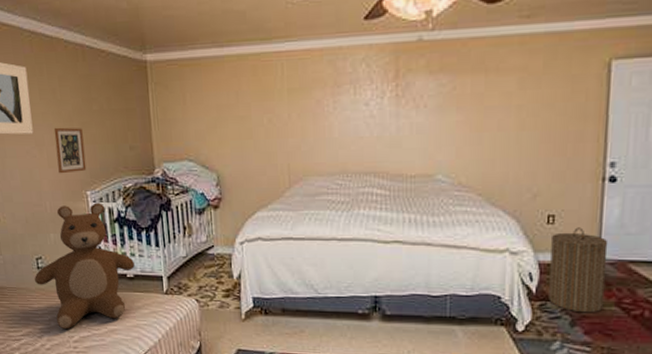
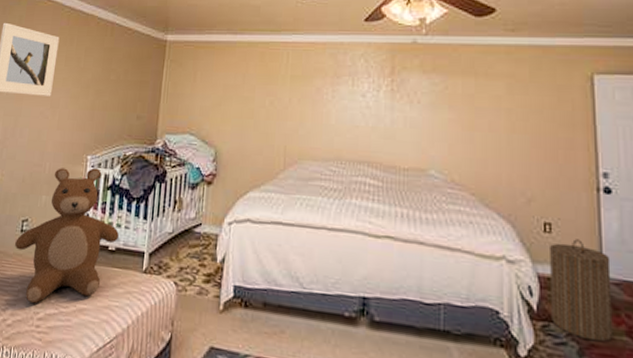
picture frame: present [53,127,87,174] -> none [65,92,97,137]

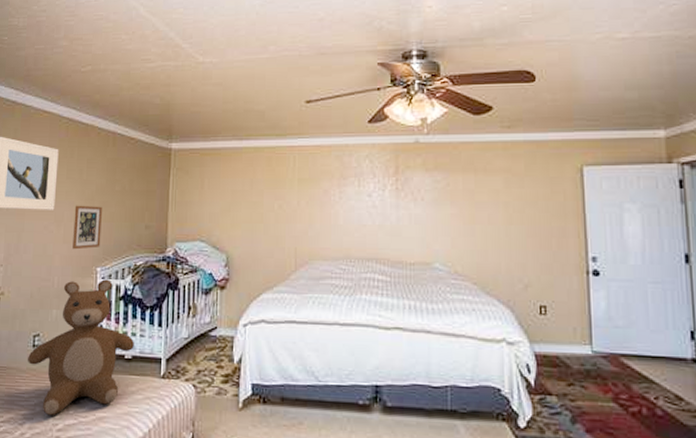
picture frame: none [65,92,97,137] -> present [72,205,102,250]
laundry hamper: present [550,239,614,342] -> none [545,319,602,409]

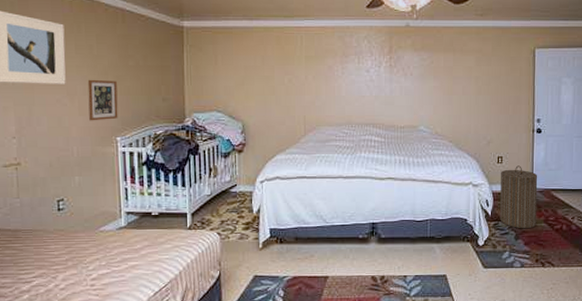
bear: present [28,279,134,416] -> none [54,147,160,268]
laundry hamper: none [545,319,602,409] -> present [500,165,538,229]

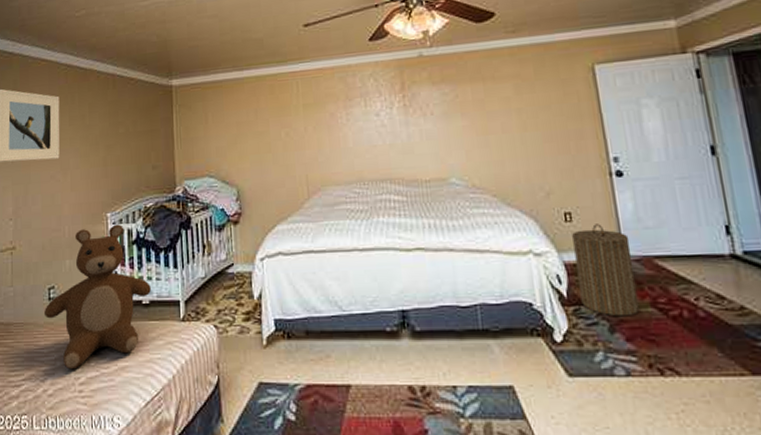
bear: none [54,147,160,268] -> present [45,224,151,370]
picture frame: present [87,79,118,121] -> none [80,150,109,197]

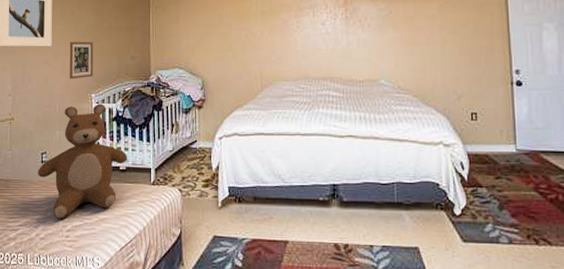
picture frame: none [80,150,109,197] -> present [69,41,93,79]
laundry hamper: present [572,224,640,317] -> none [476,123,525,198]

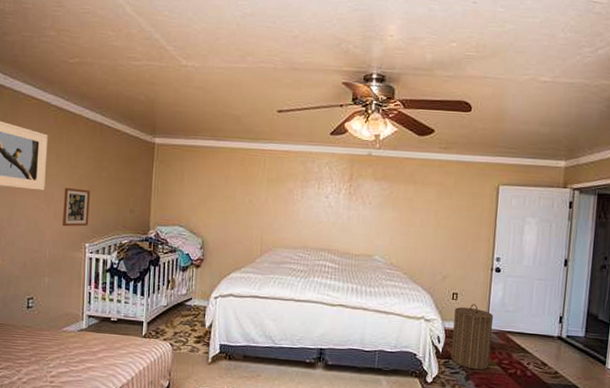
bear: present [38,104,127,219] -> none [23,254,119,365]
laundry hamper: none [476,123,525,198] -> present [451,304,494,370]

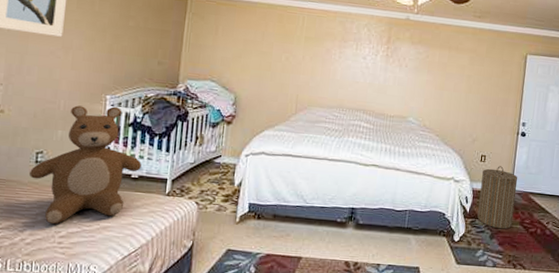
bear: none [23,254,119,365] -> present [30,105,141,225]
picture frame: present [63,187,90,227] -> none [81,34,114,77]

